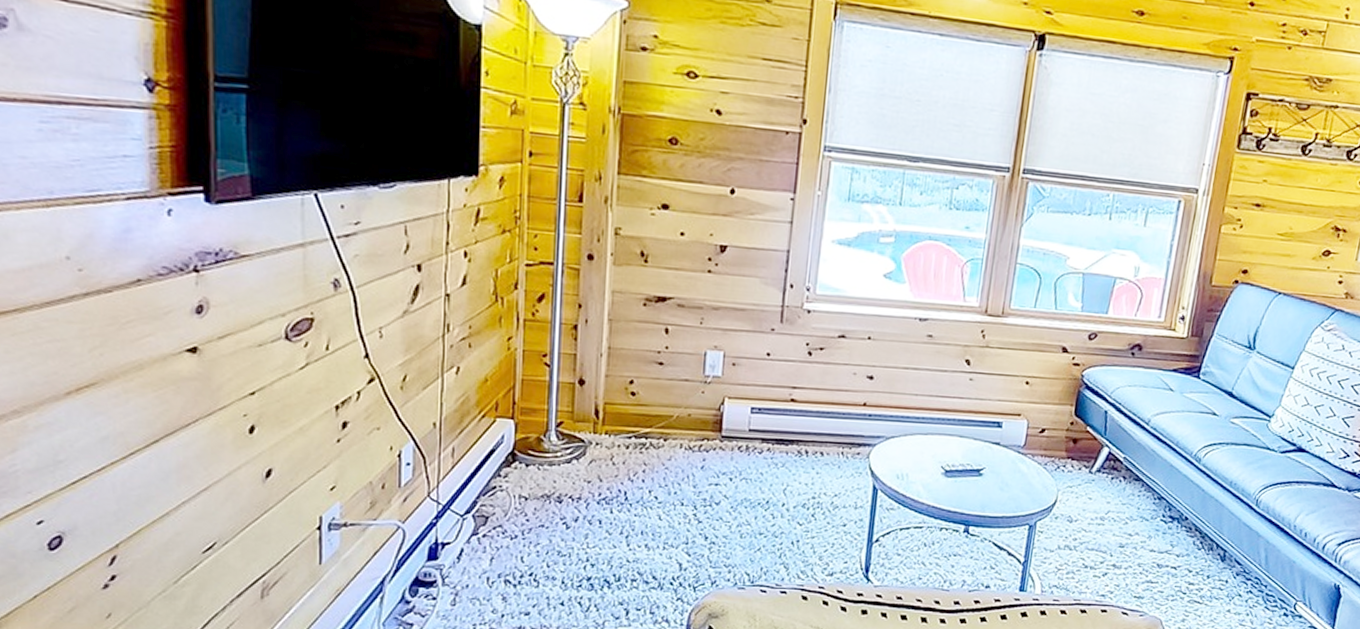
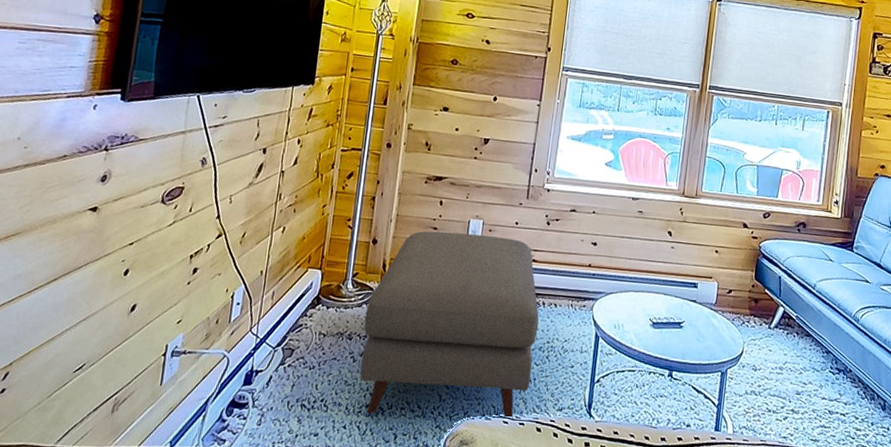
ottoman: none [576,366,802,588] -> present [359,231,539,418]

